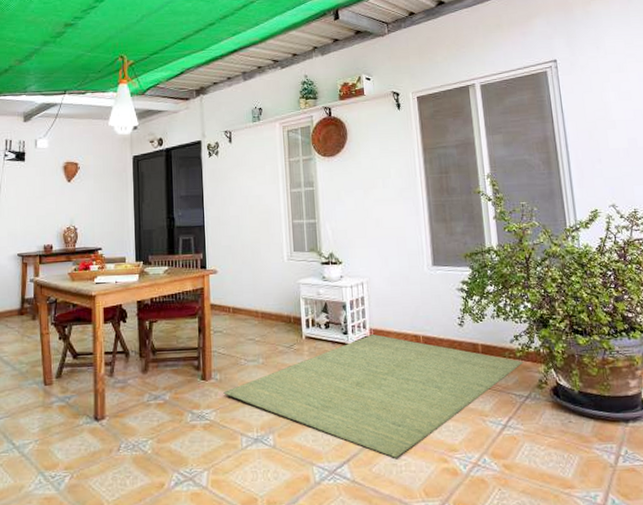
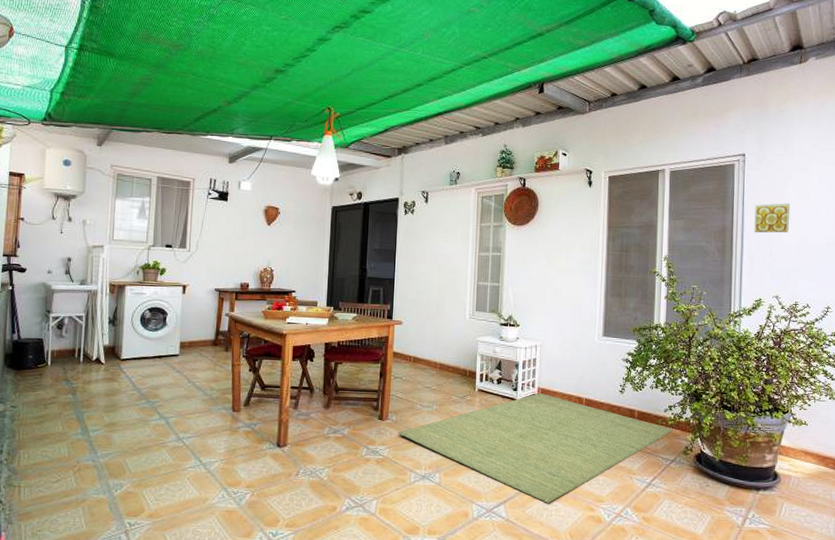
ceramic tile: none [575,106,615,140] -> present [754,203,790,233]

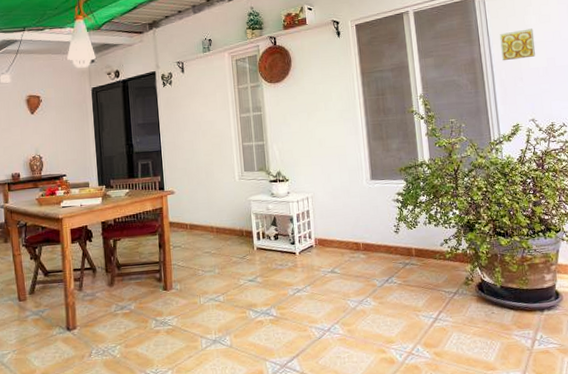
rug: present [398,393,674,503] -> none [184,243,453,351]

